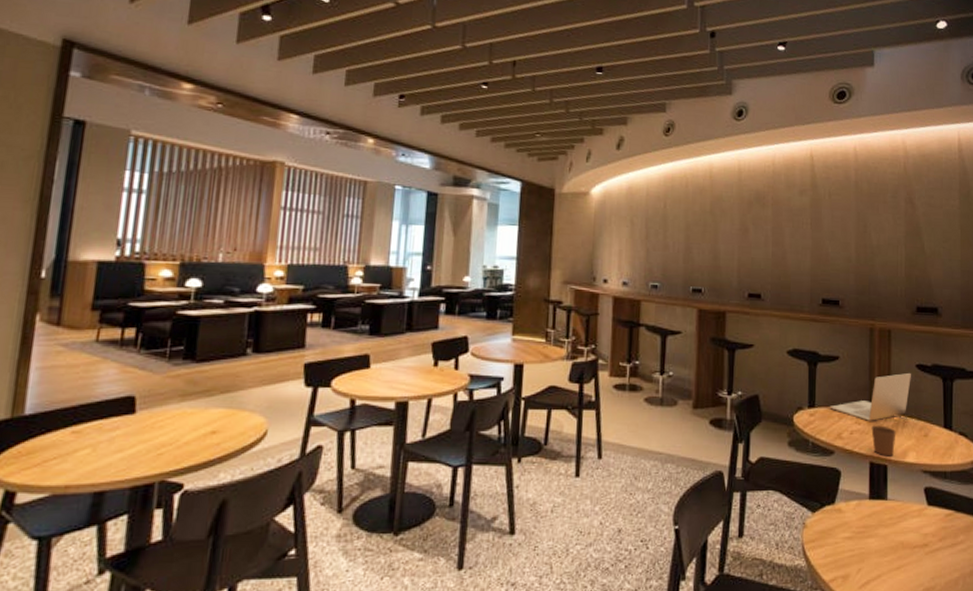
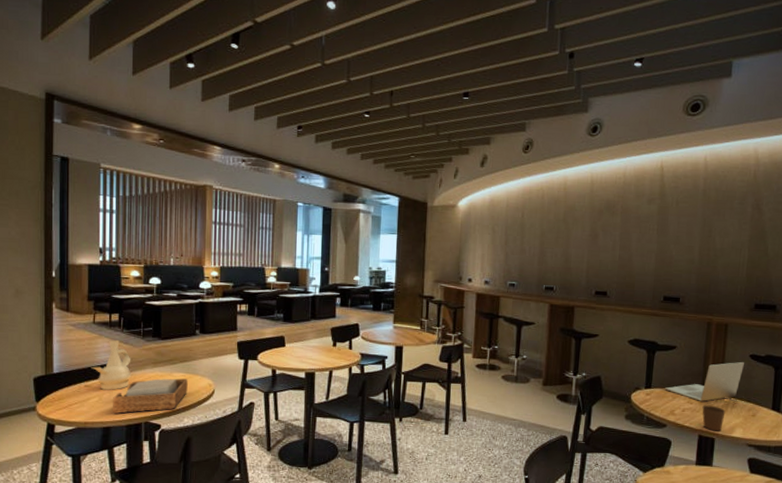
coffeepot: none [84,364,148,437] -> present [91,339,132,390]
napkin holder: none [112,416,230,470] -> present [113,378,188,414]

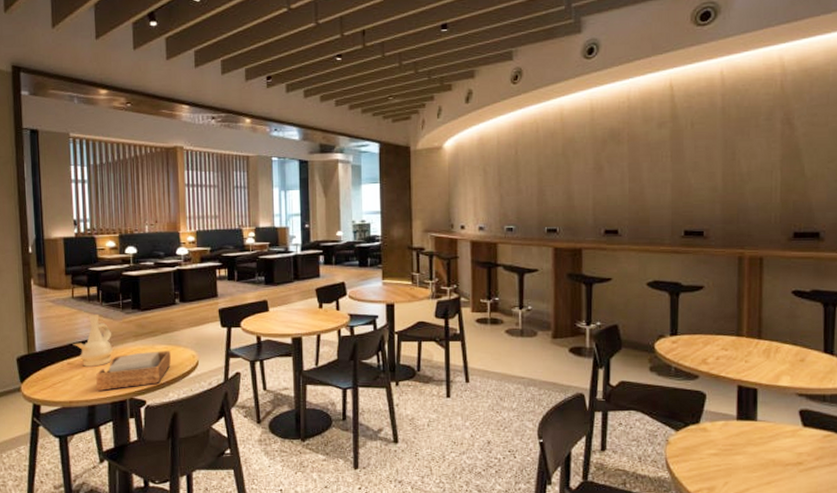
laptop: present [664,361,744,402] -> none [693,299,786,347]
dixie cup: present [702,405,726,432] -> none [739,351,768,381]

